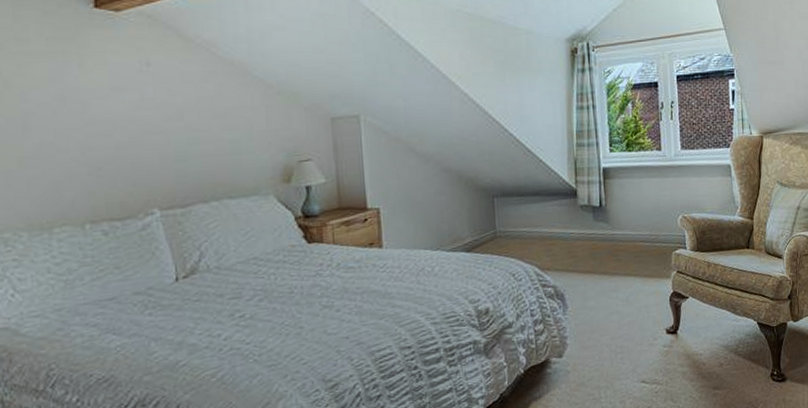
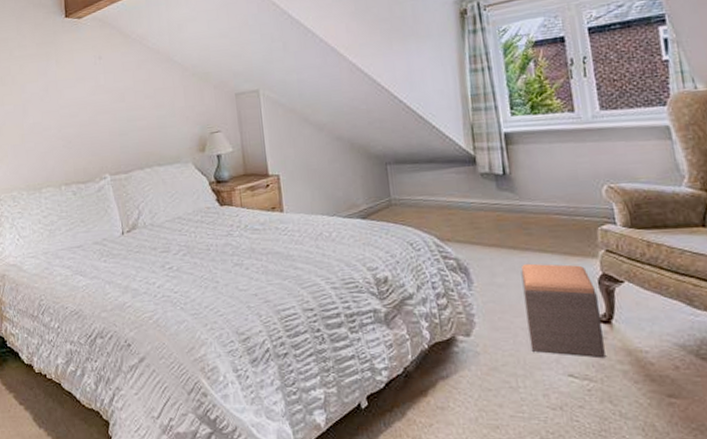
footstool: none [609,285,671,365] -> present [521,263,605,359]

